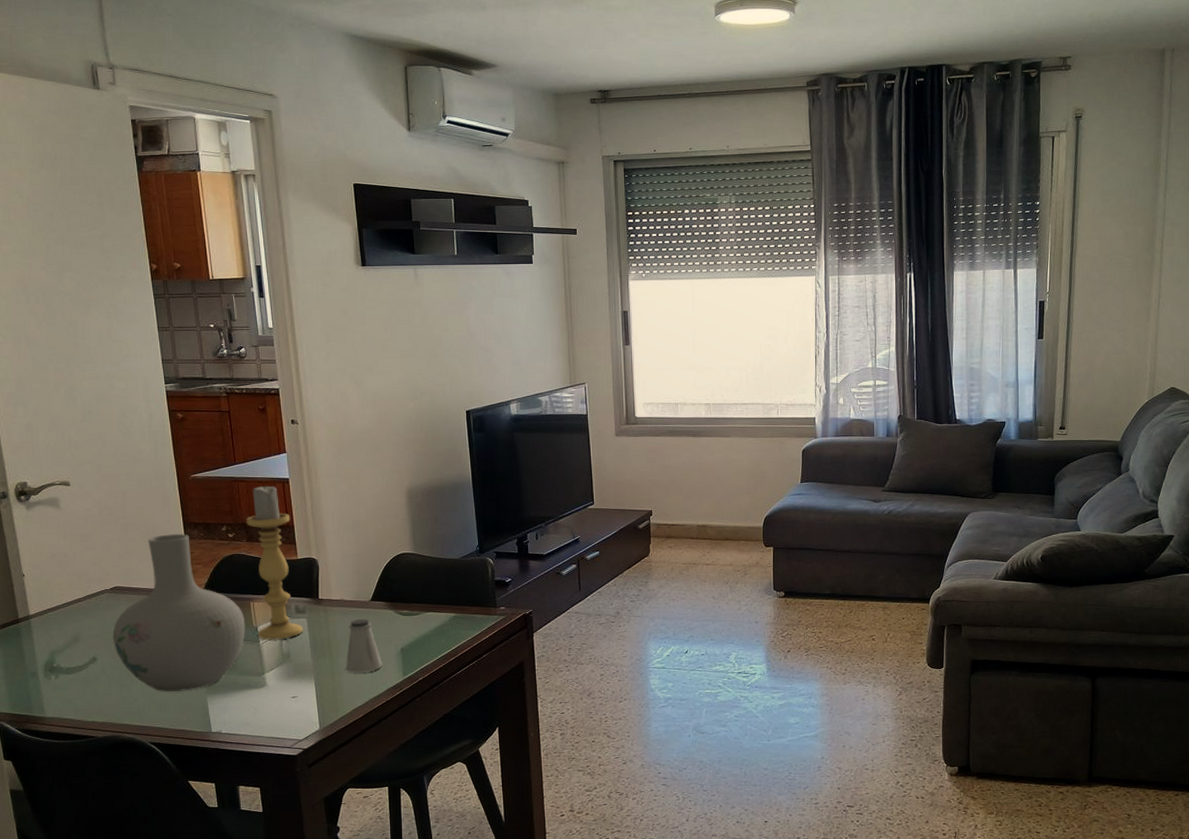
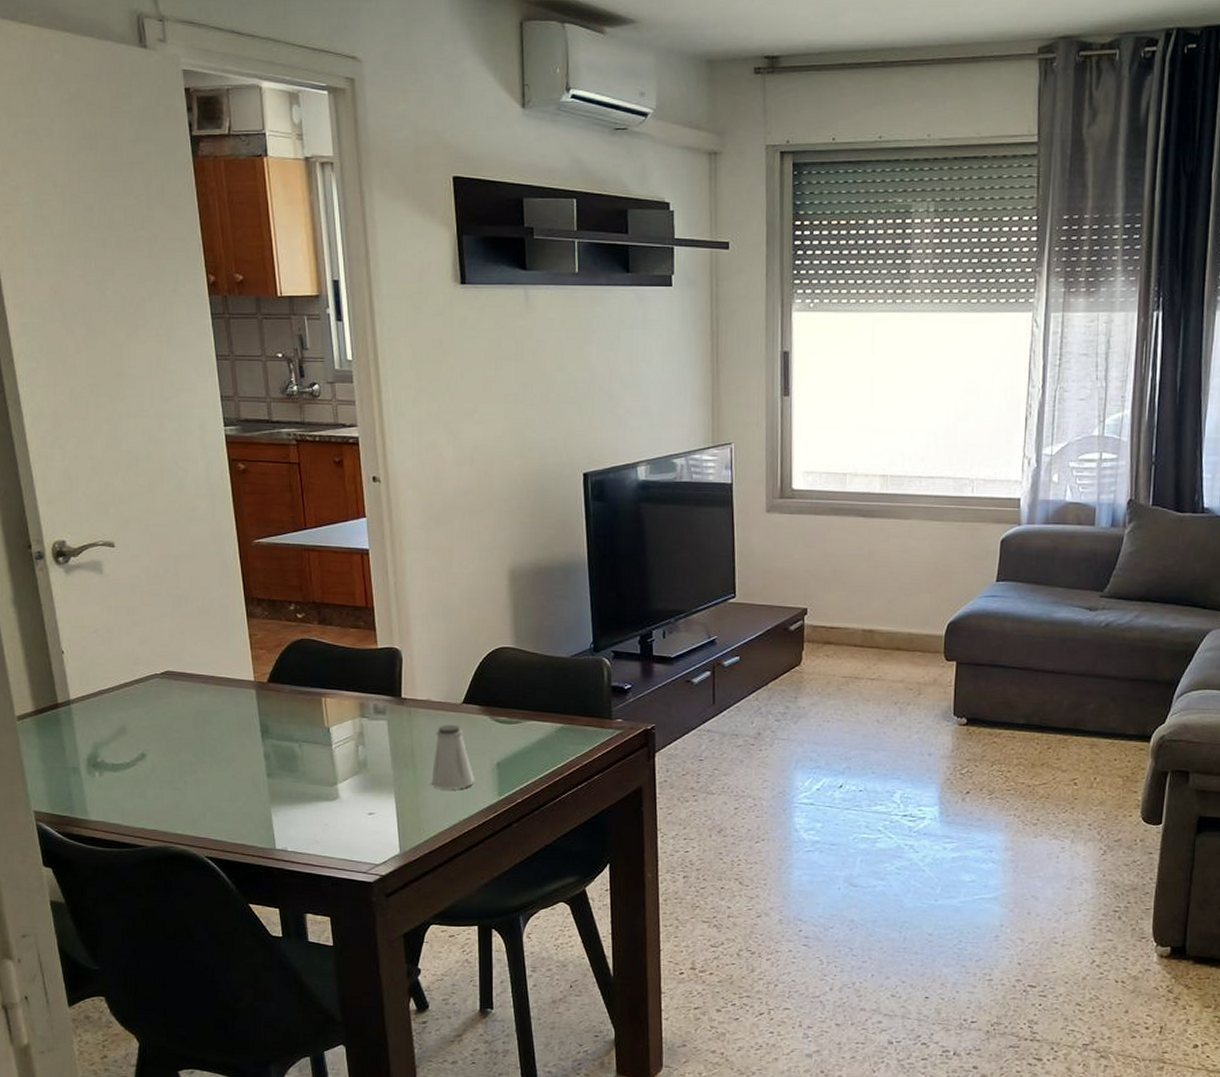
vase: present [112,534,246,692] -> none [163,611,316,800]
candle holder: present [246,484,303,640] -> none [318,555,382,744]

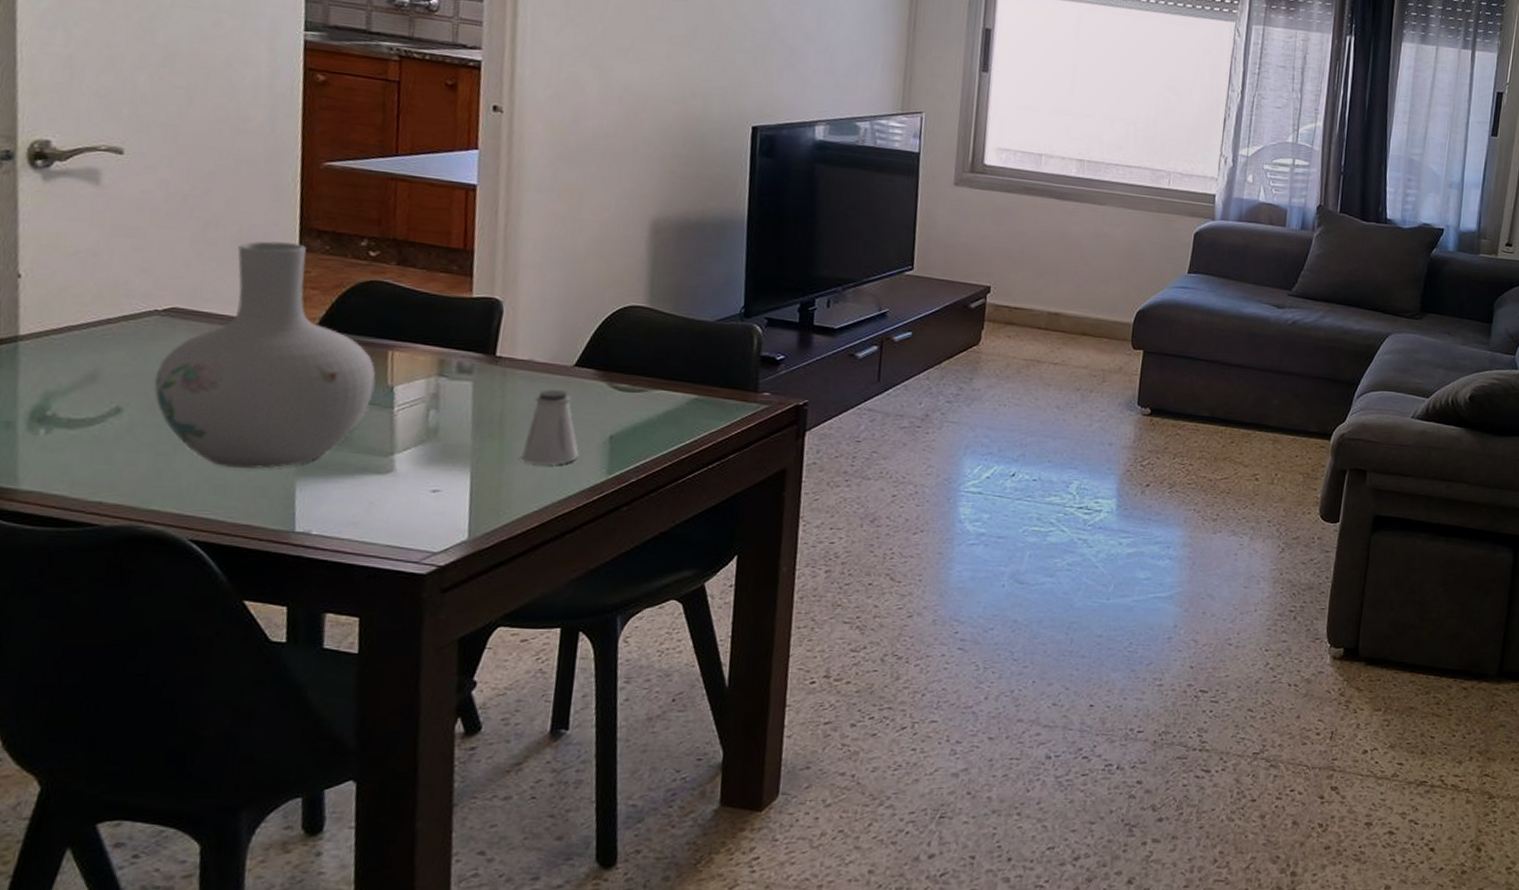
vase: none [163,611,316,800] -> present [154,241,376,469]

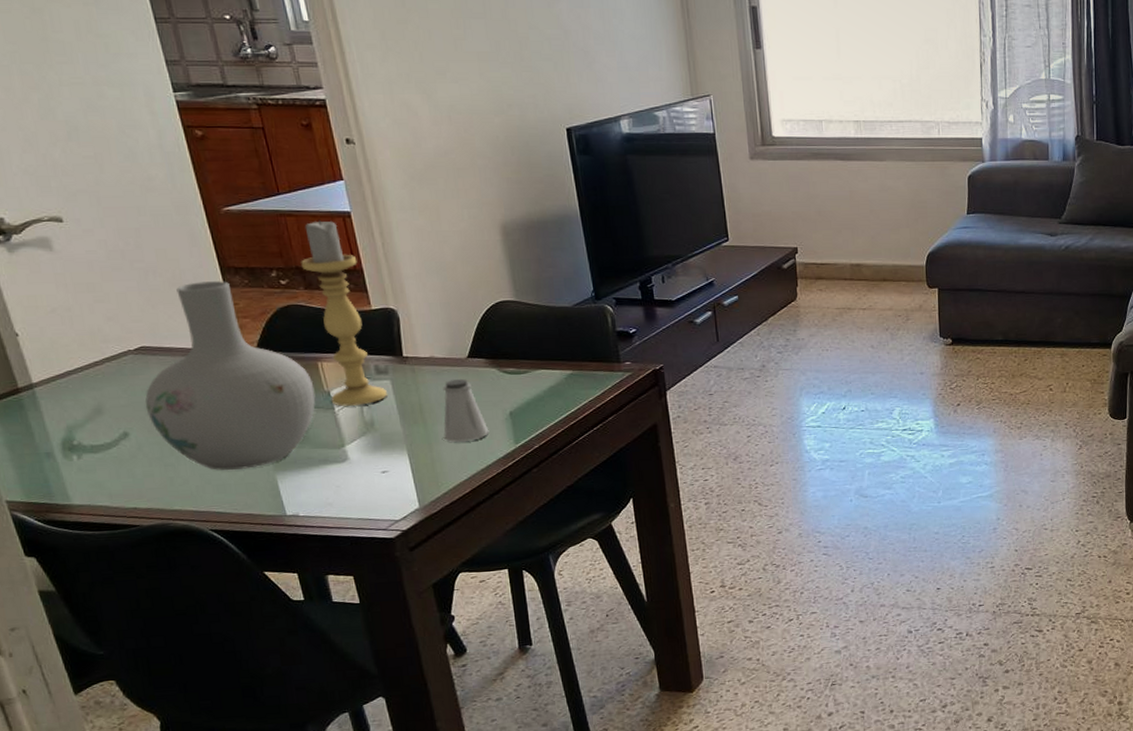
candle holder: none [392,188,470,408] -> present [301,219,387,406]

